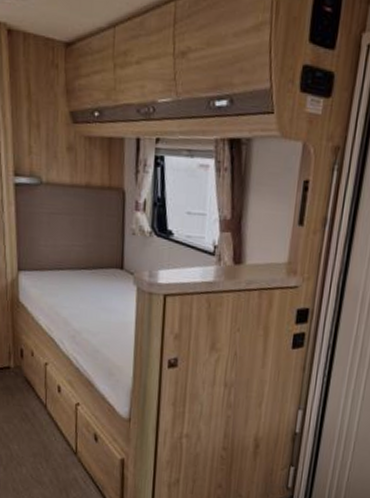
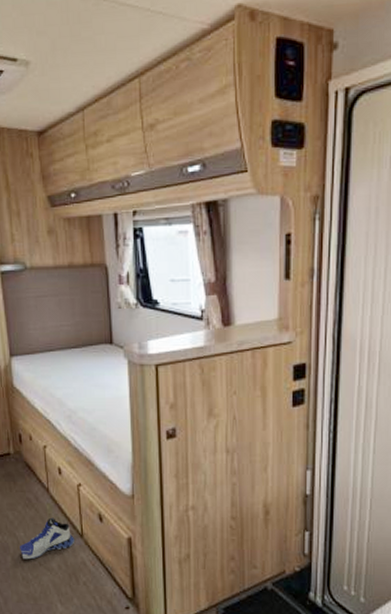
sneaker: none [13,433,69,472] -> present [20,517,75,560]

